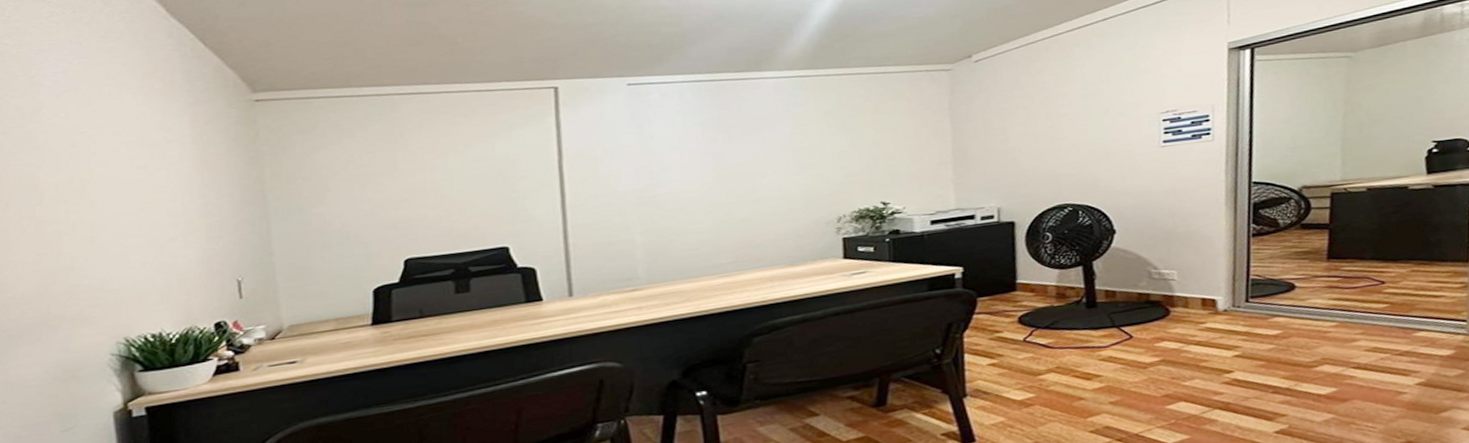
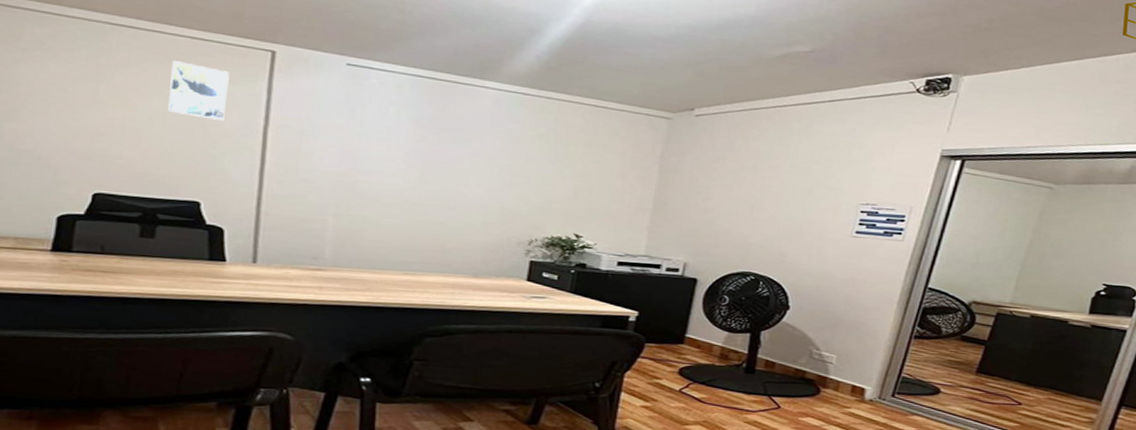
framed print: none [462,115,519,166] -> present [168,60,229,121]

